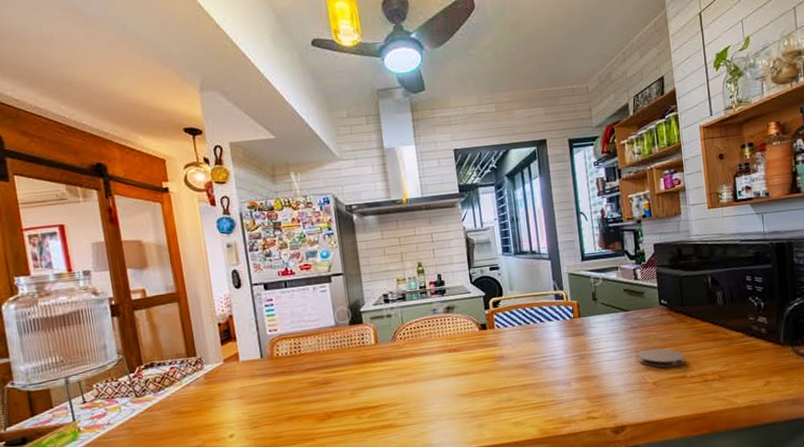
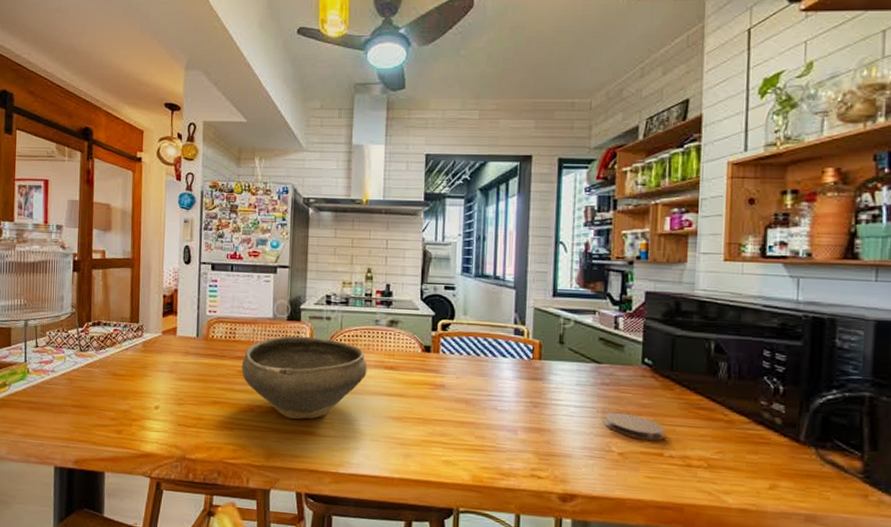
bowl: none [311,335,433,417] -> present [241,335,367,419]

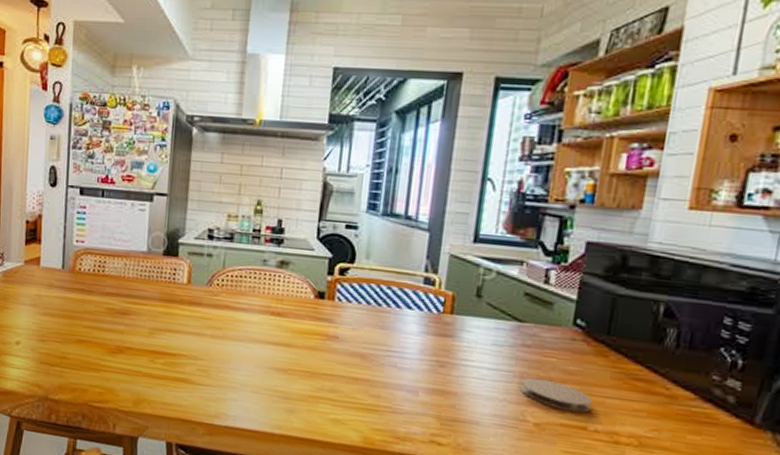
bowl: present [241,335,367,419] -> none [110,272,251,365]

